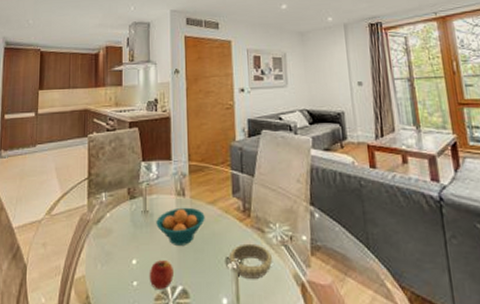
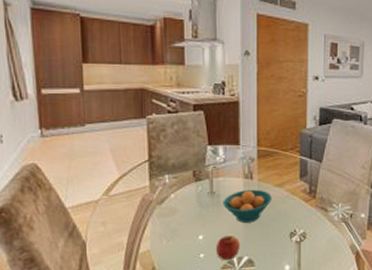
decorative bowl: present [229,243,273,279] -> none [293,220,333,249]

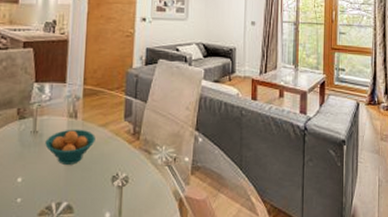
apple: present [215,236,240,260] -> none [33,178,60,205]

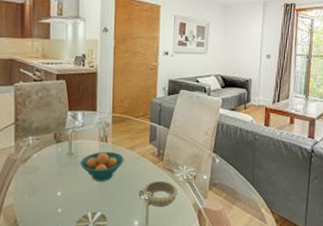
decorative bowl: none [115,163,156,195] -> present [142,181,178,207]

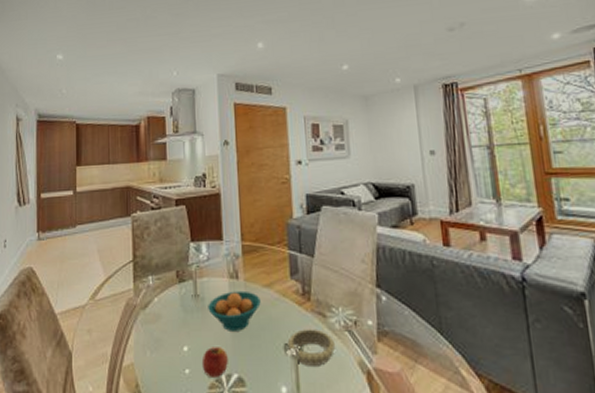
apple: none [72,193,94,215] -> present [201,347,228,377]

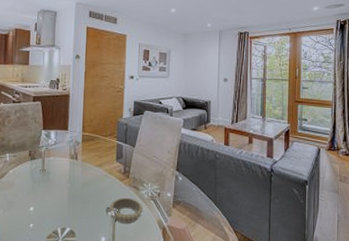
apple: present [201,347,228,377] -> none [43,208,64,230]
fruit bowl: present [208,290,261,331] -> none [52,168,93,197]

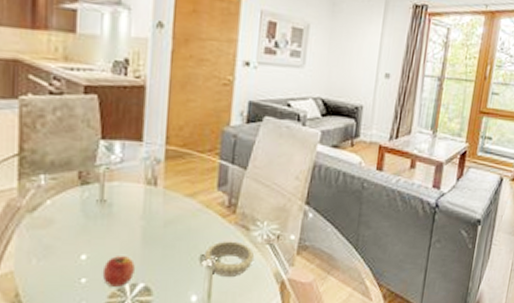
apple: none [43,208,64,230] -> present [102,256,135,286]

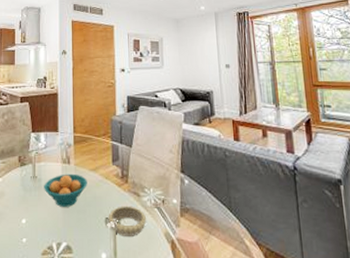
apple: present [102,256,135,286] -> none [37,220,59,245]
fruit bowl: none [116,198,180,241] -> present [44,173,87,207]

